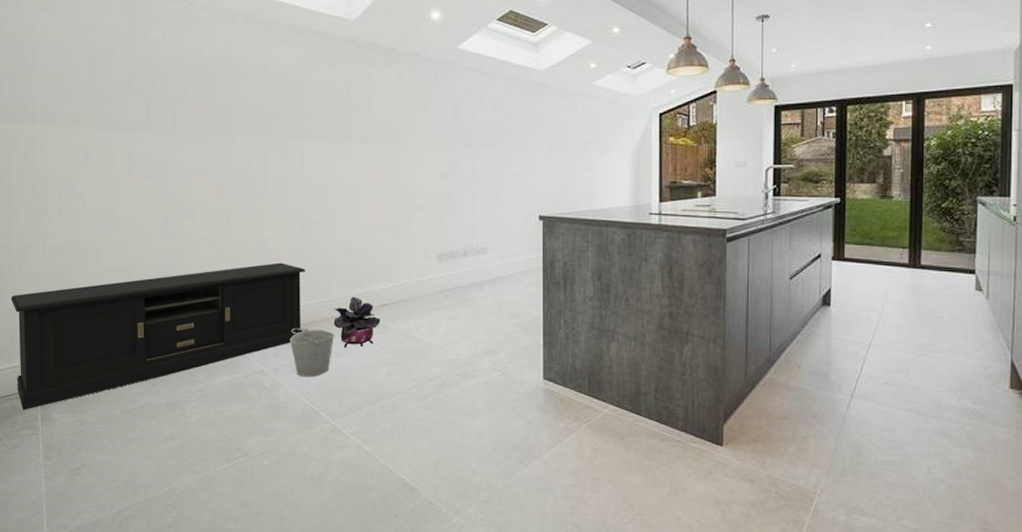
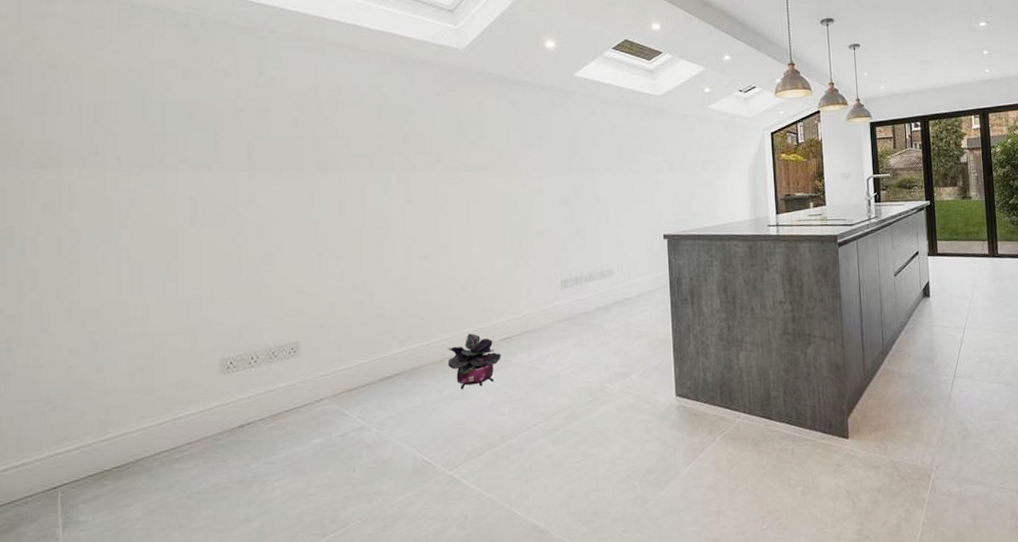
media console: present [11,262,305,410] -> none [20,304,413,517]
bucket: present [289,328,334,377] -> none [396,372,449,428]

